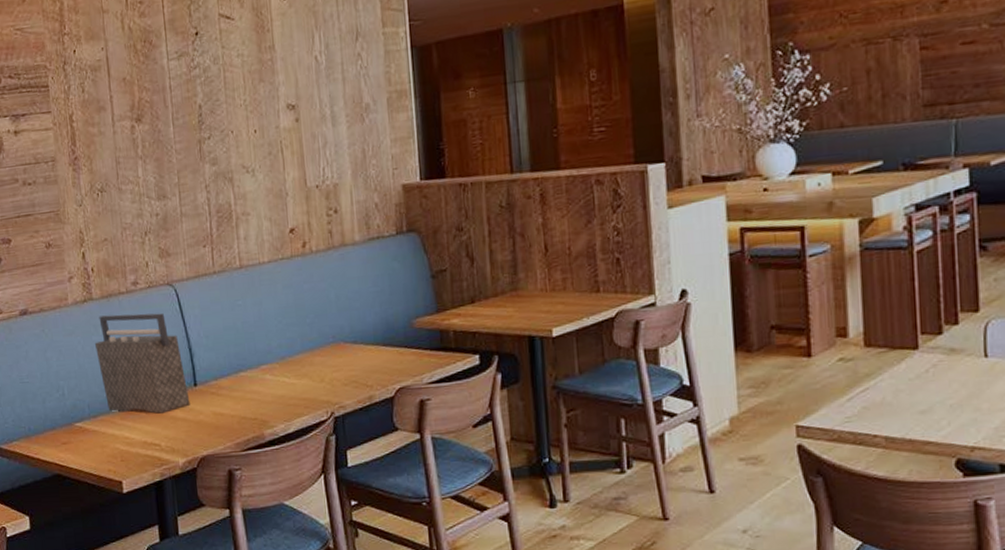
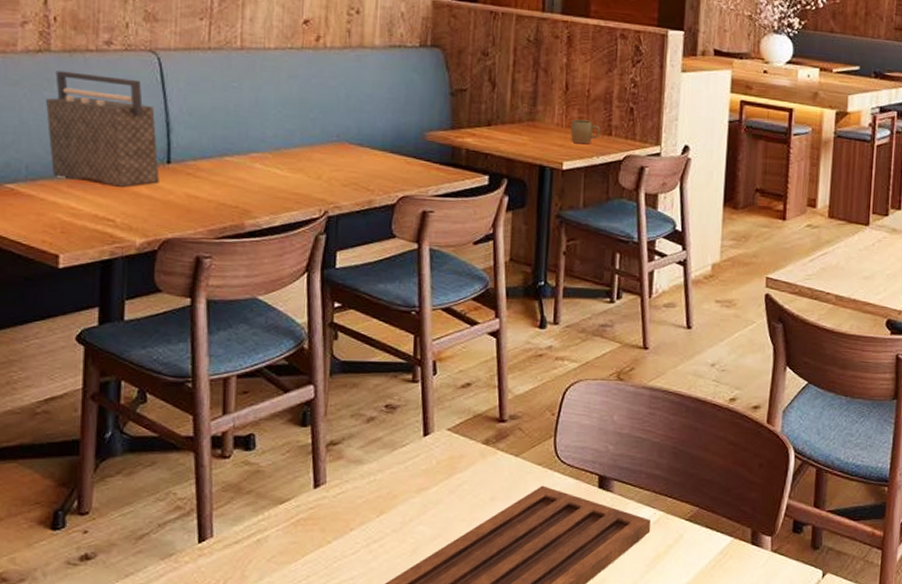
mug: none [556,279,588,307] -> present [571,119,601,145]

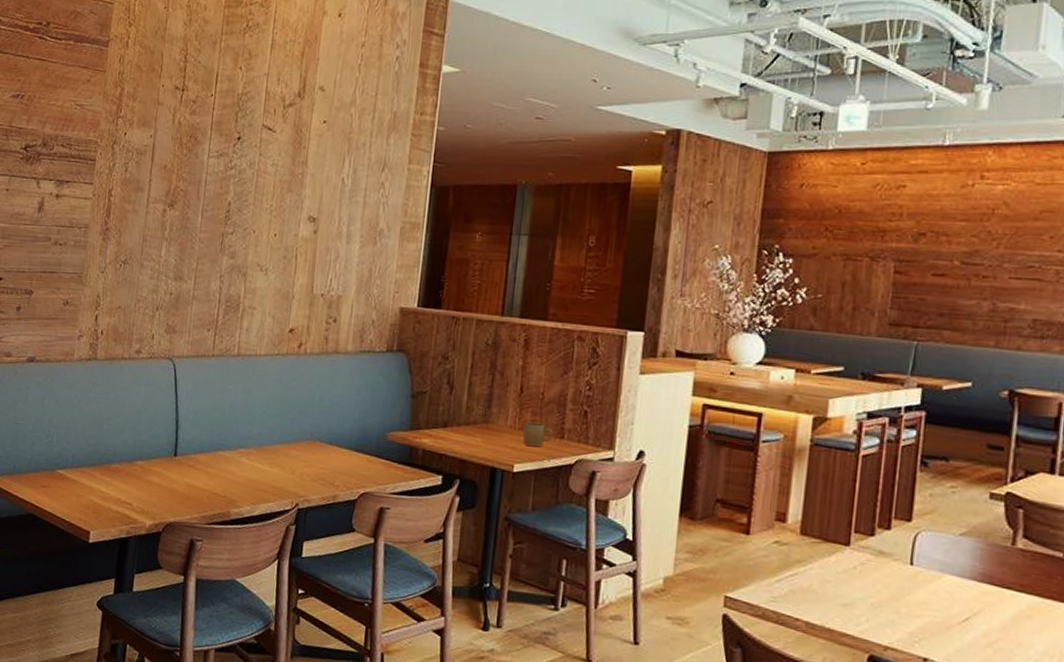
handbag: present [45,70,160,188] -> none [90,376,168,477]

